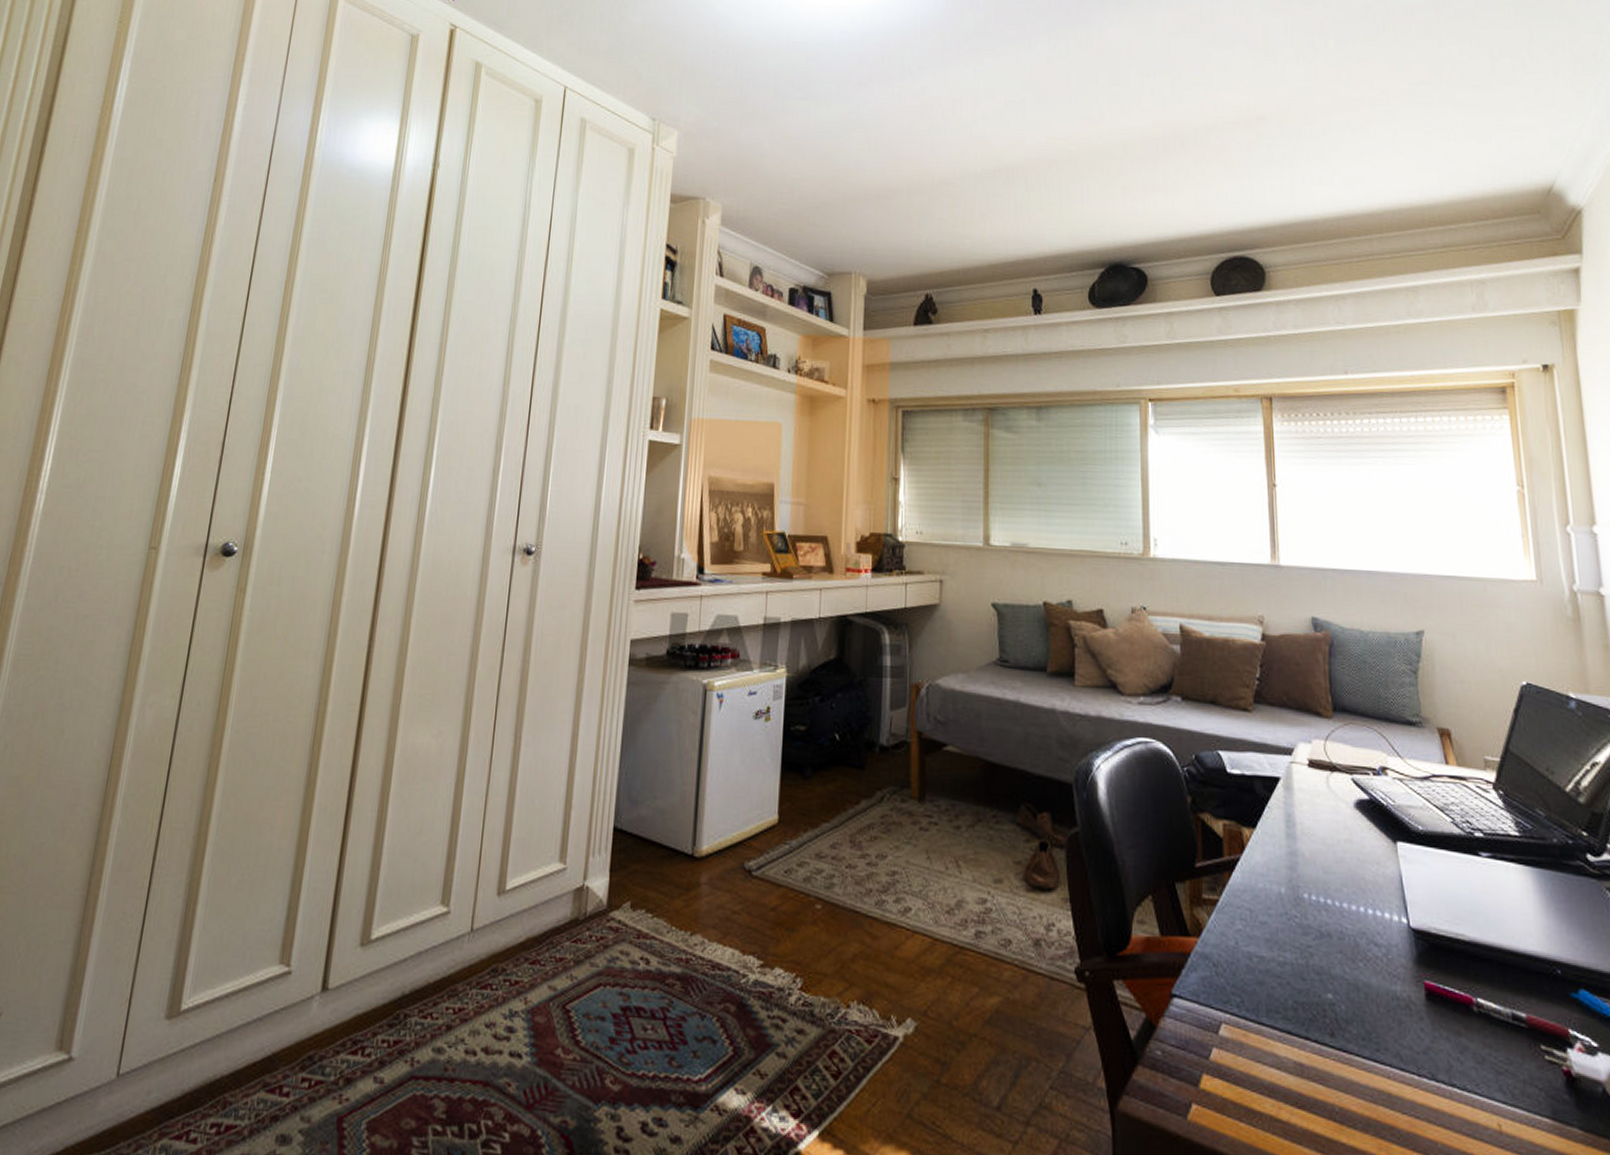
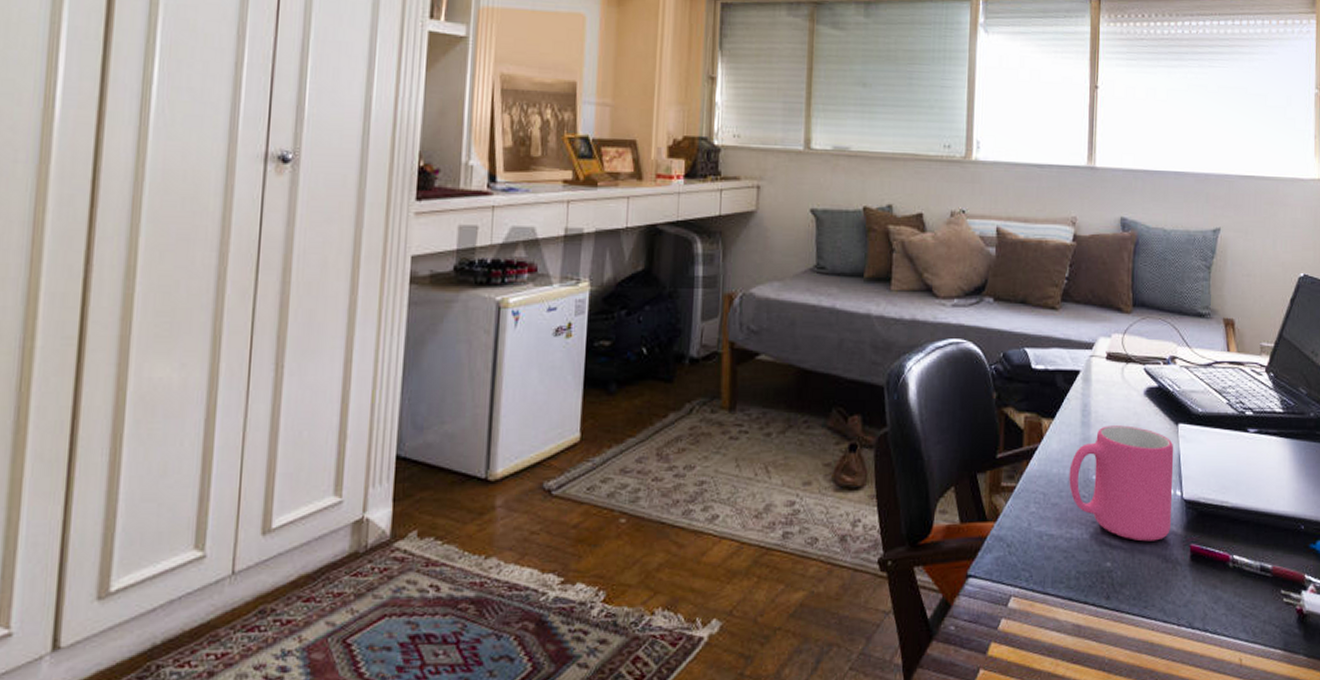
mug: none [1276,839,1399,974] -> present [1069,425,1174,542]

